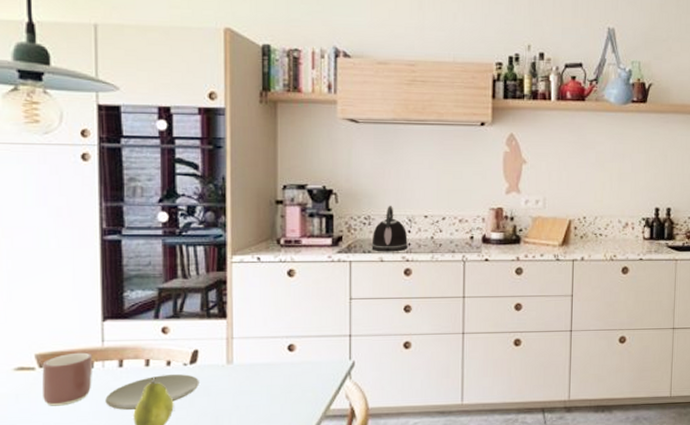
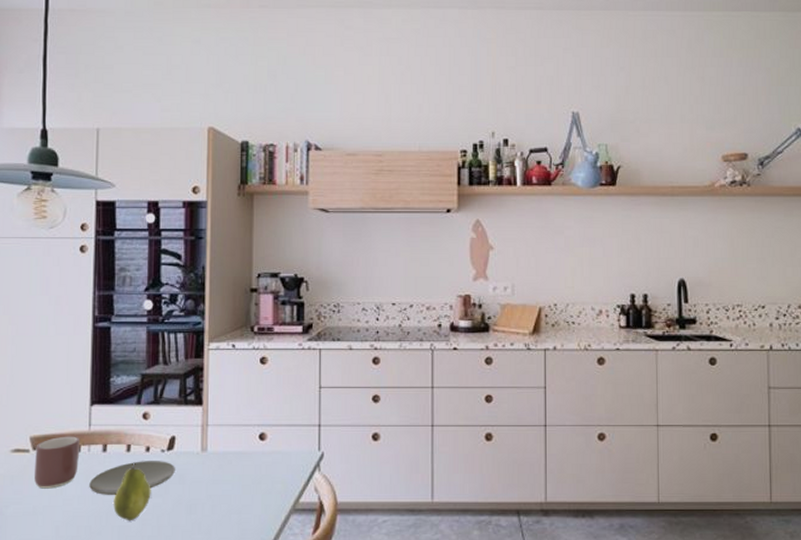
kettle: present [371,205,409,252] -> none [340,292,377,340]

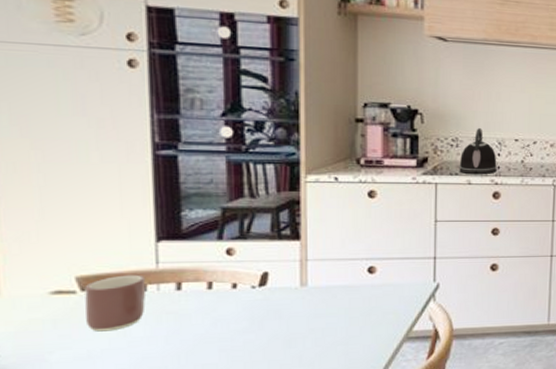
plate: present [89,461,175,495] -> none [161,297,270,335]
fruit: present [113,462,151,521] -> none [194,300,241,359]
kettle: none [340,292,377,340] -> present [459,127,498,175]

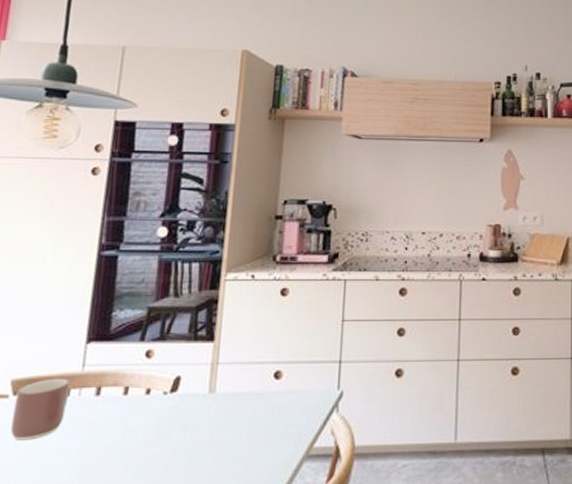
kettle: present [459,127,498,175] -> none [367,221,405,270]

